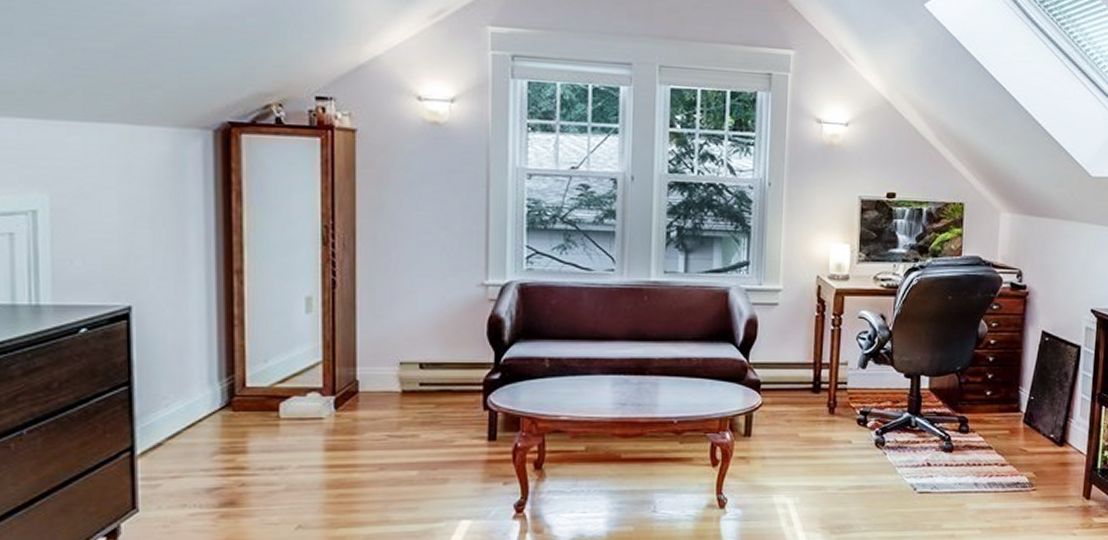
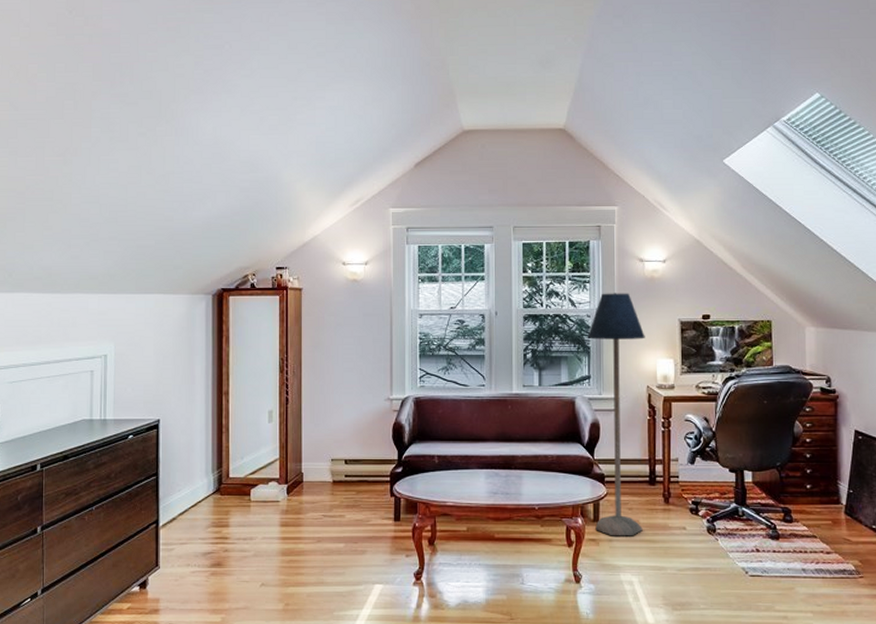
floor lamp: none [746,159,819,453] -> present [587,293,645,536]

